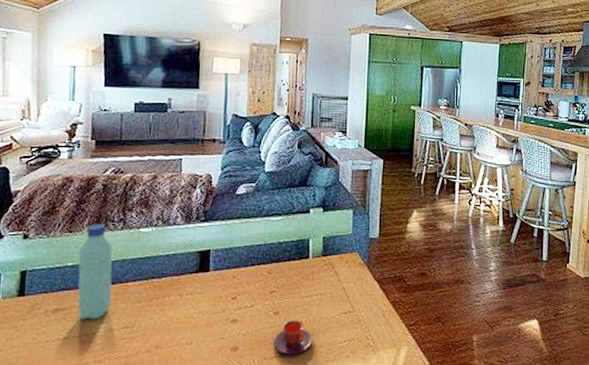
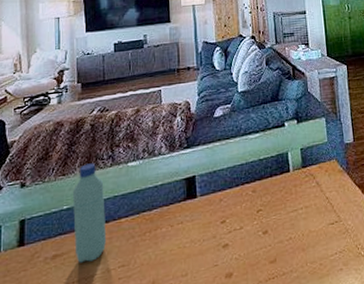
teacup: present [272,320,313,355] -> none [265,237,305,276]

